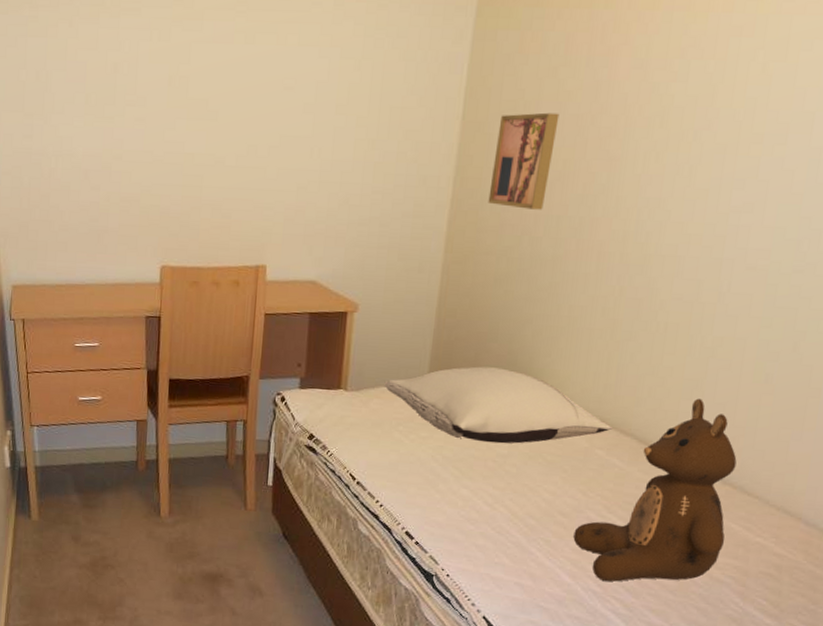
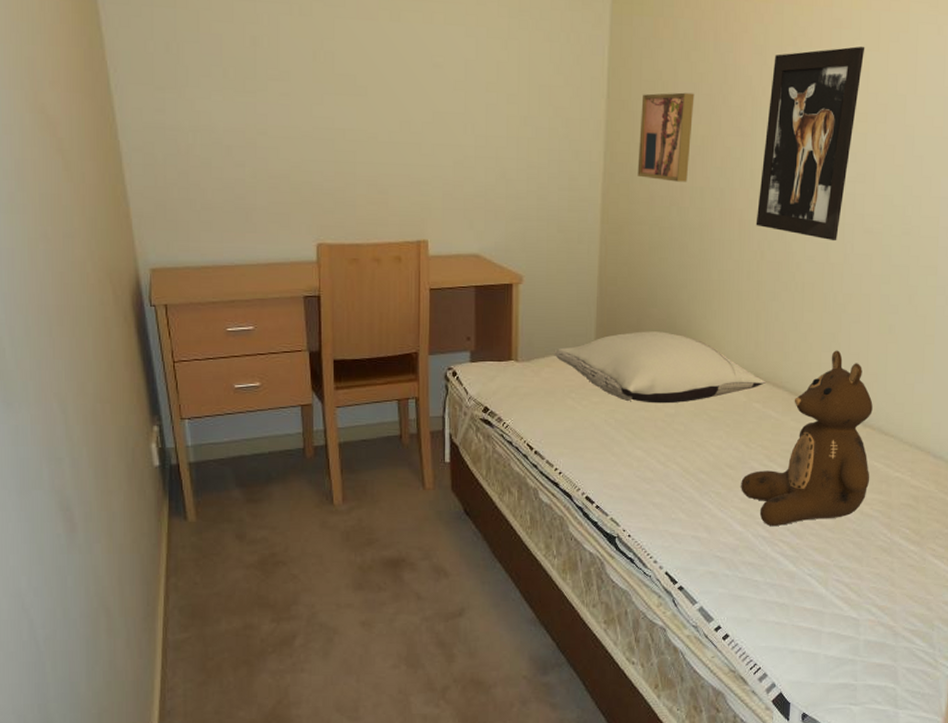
wall art: none [616,56,769,278] -> present [755,46,865,241]

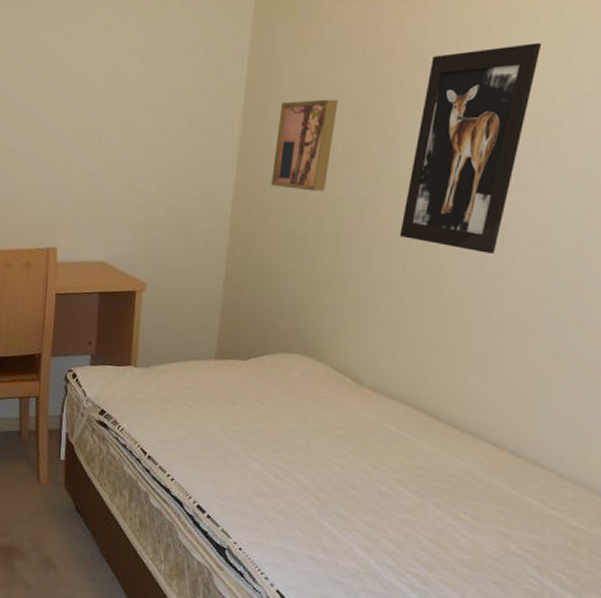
pillow: present [554,331,766,404] -> none [173,342,401,418]
teddy bear: present [741,350,873,527] -> none [366,372,528,556]

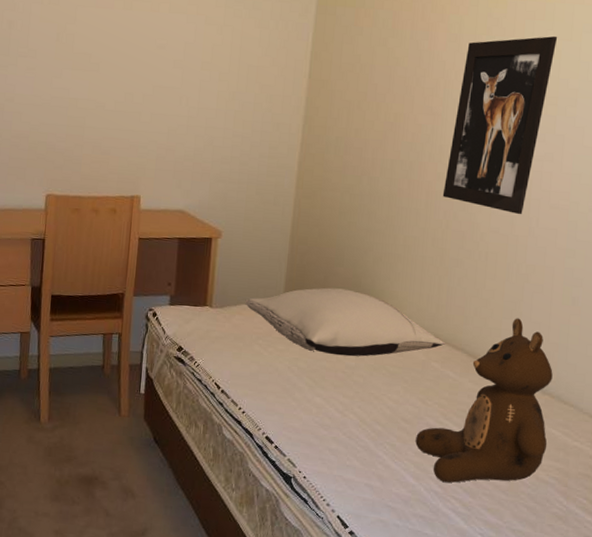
pillow: none [173,342,401,418] -> present [245,287,445,357]
wall art: present [271,99,339,191] -> none [332,74,390,155]
teddy bear: none [366,372,528,556] -> present [415,318,553,483]

